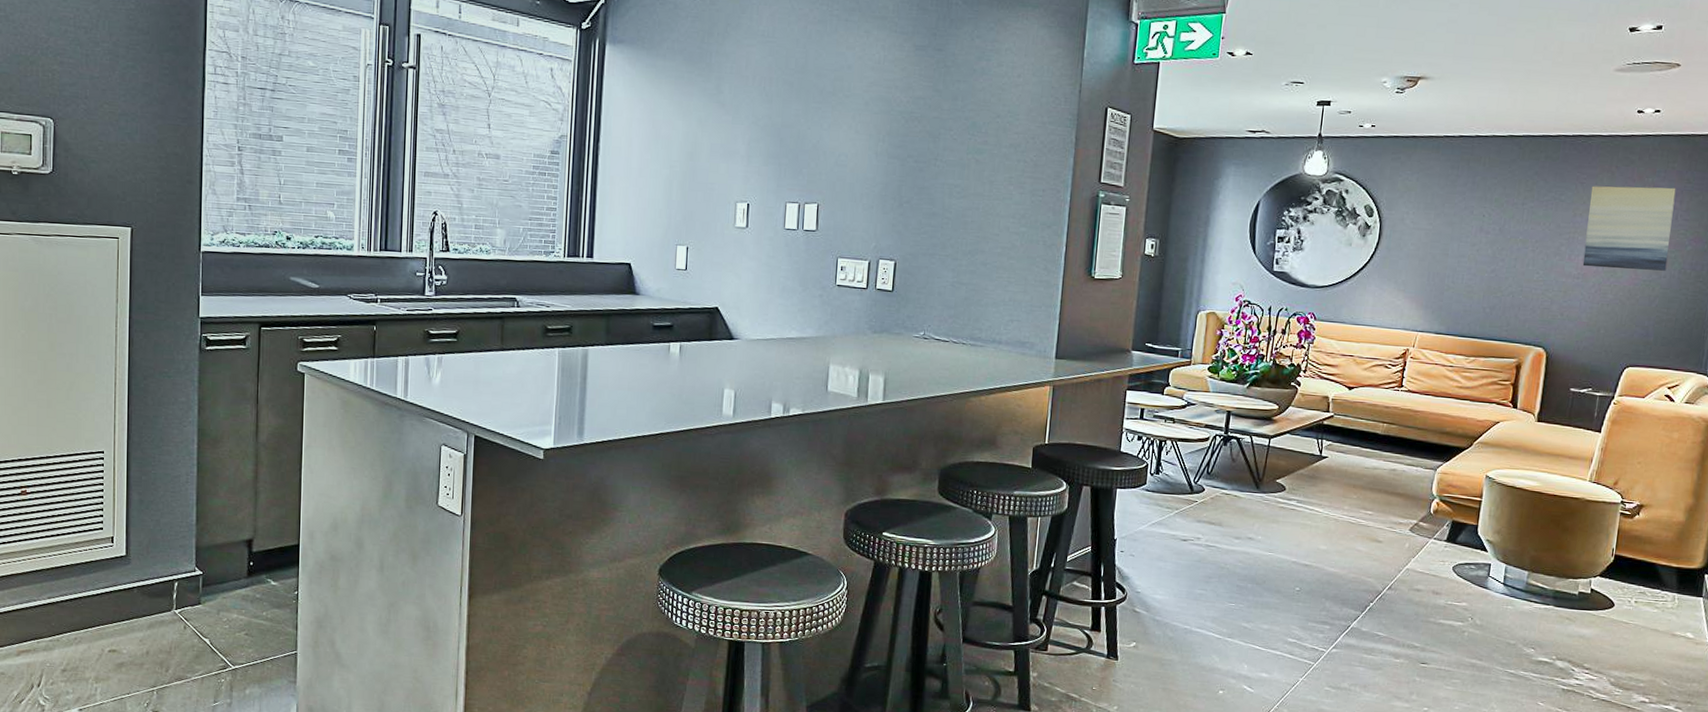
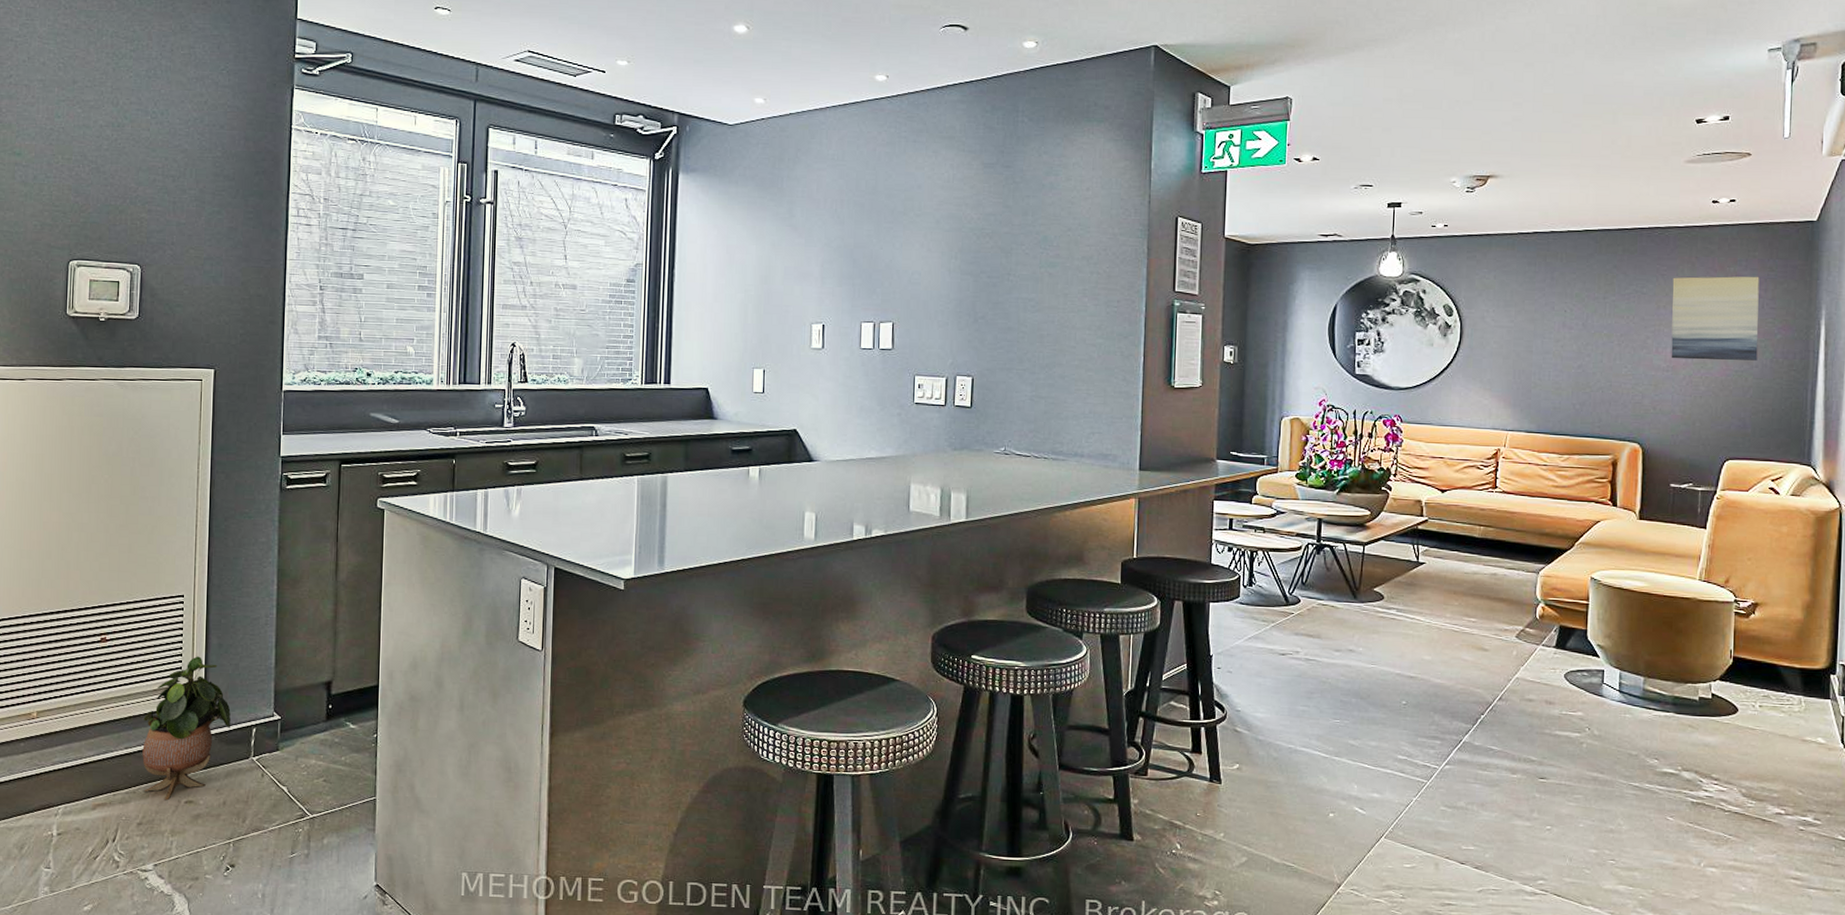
potted plant: none [65,511,153,649] -> present [142,656,231,801]

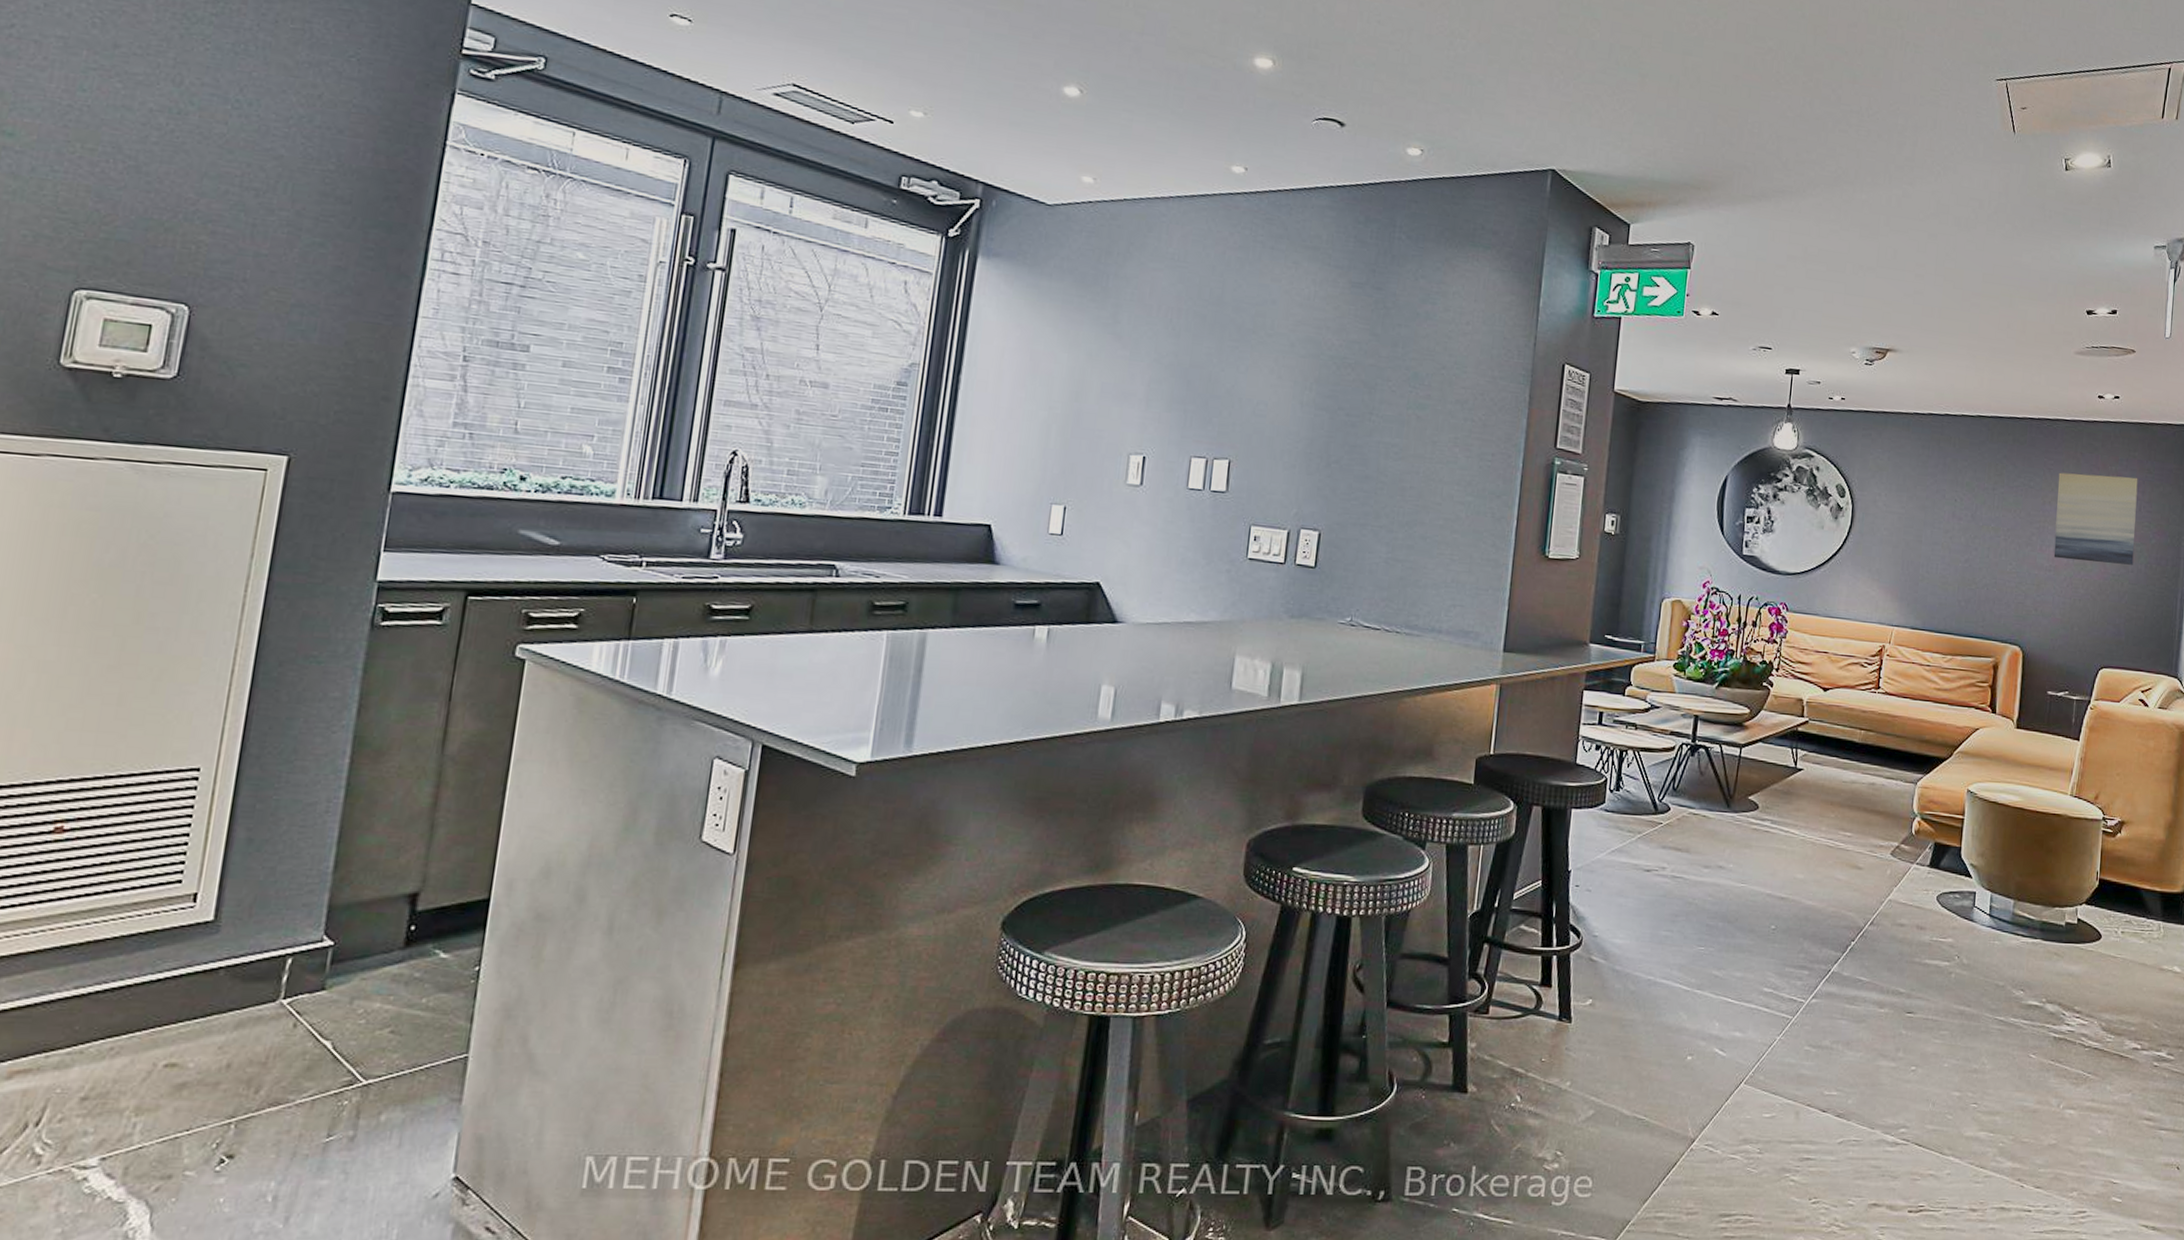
potted plant: present [142,656,231,801] -> none [99,855,256,1064]

